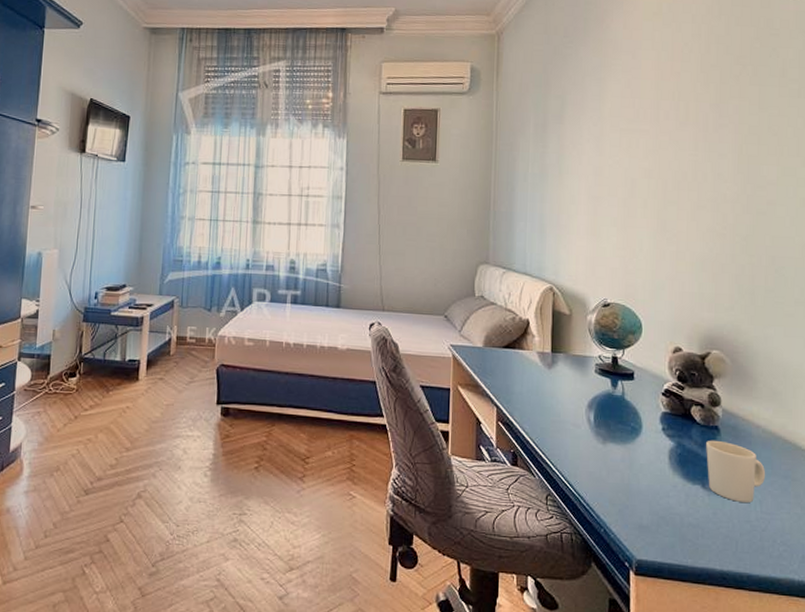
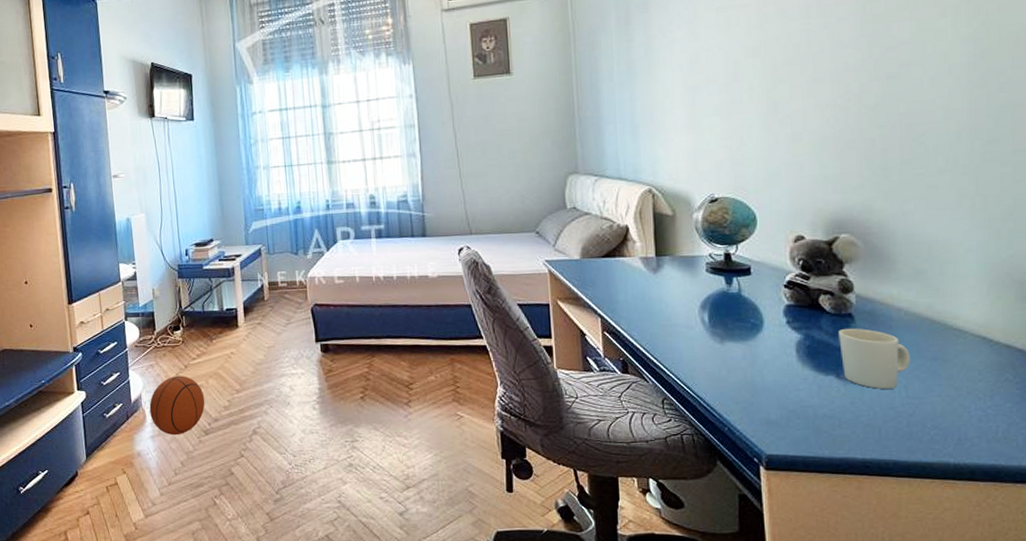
basketball: none [28,426,91,493] -> present [149,375,205,436]

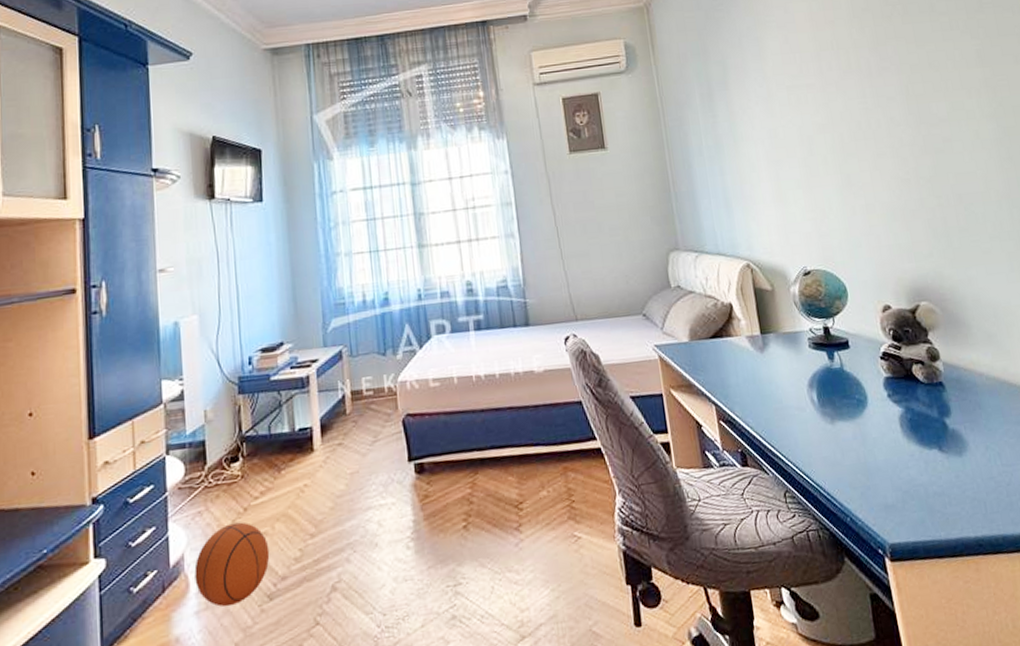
mug: present [839,328,911,390] -> none [934,397,999,460]

